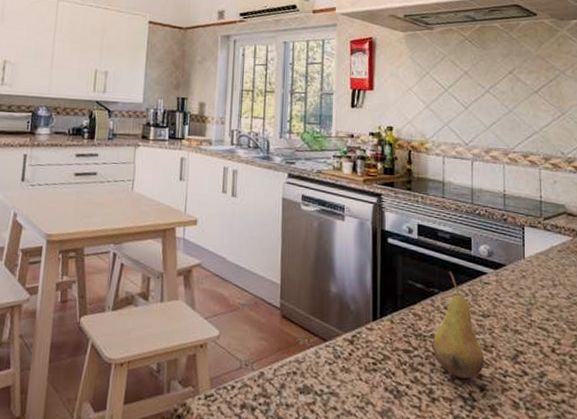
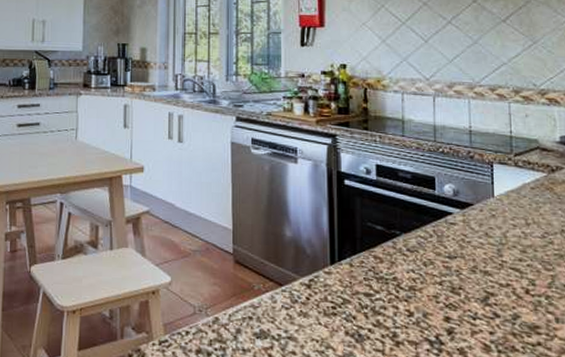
fruit: present [433,271,484,379] -> none [396,212,451,322]

